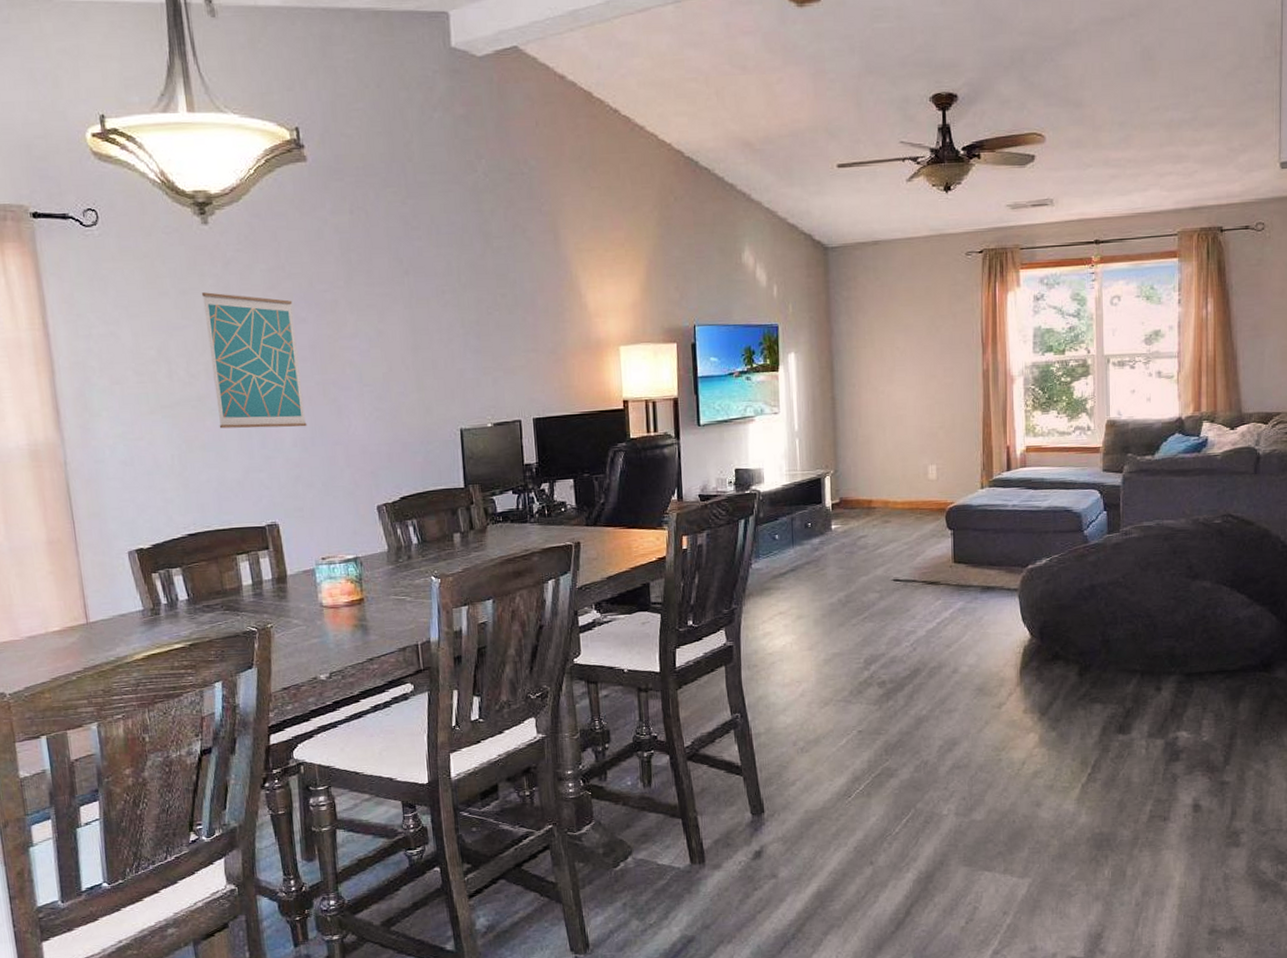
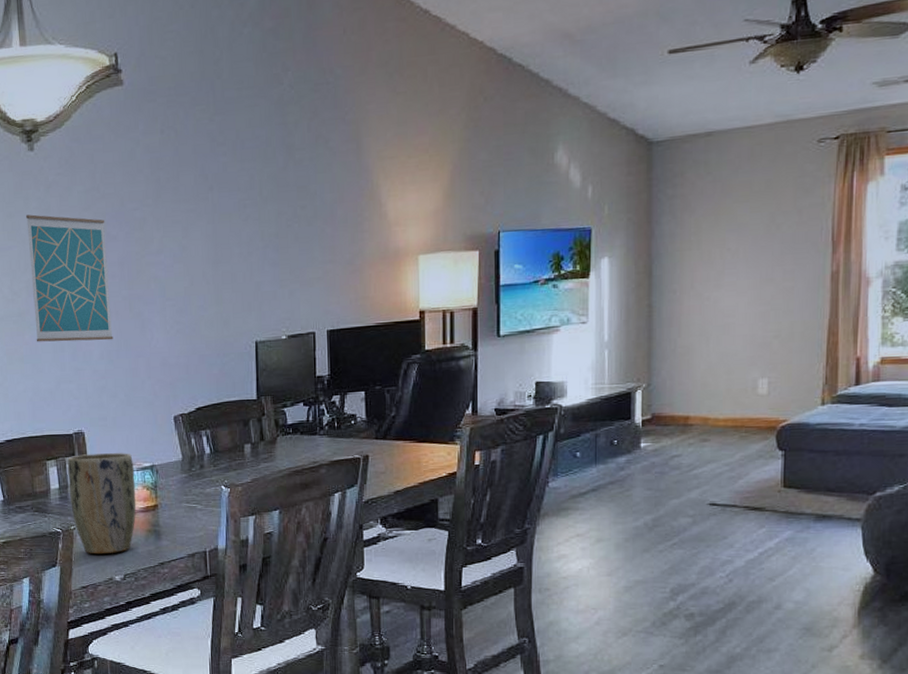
plant pot: none [260,545,340,653] -> present [67,453,136,554]

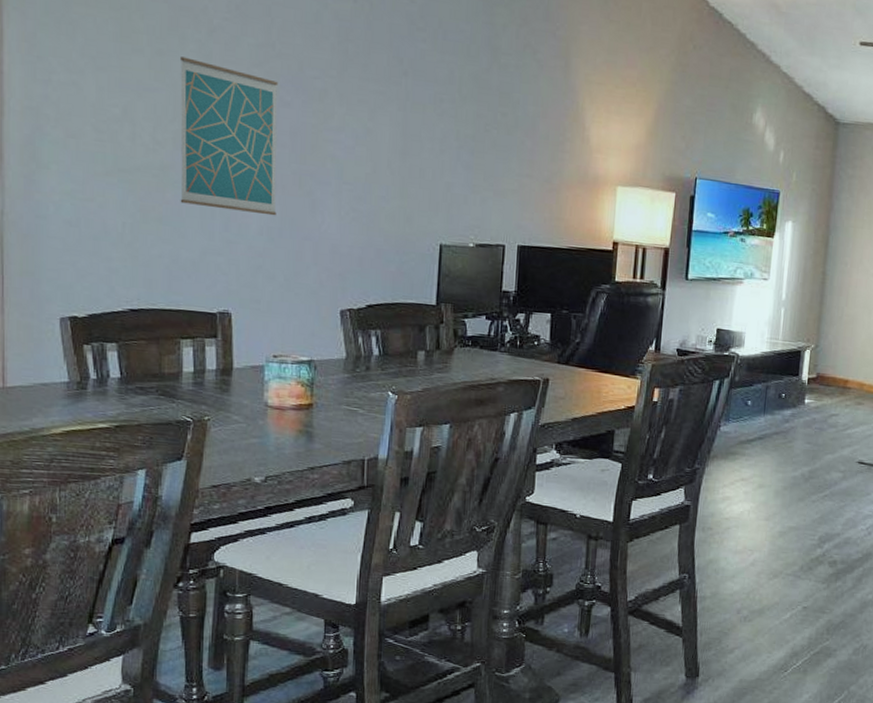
plant pot: present [67,453,136,554] -> none [206,337,289,452]

